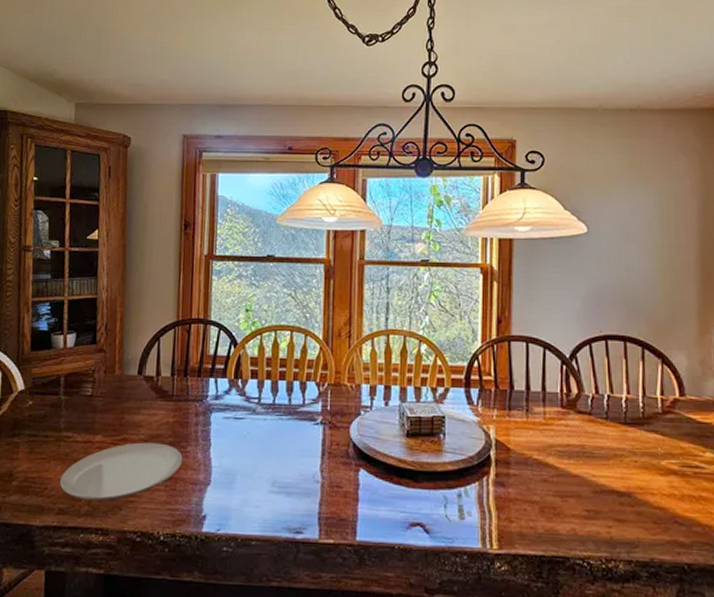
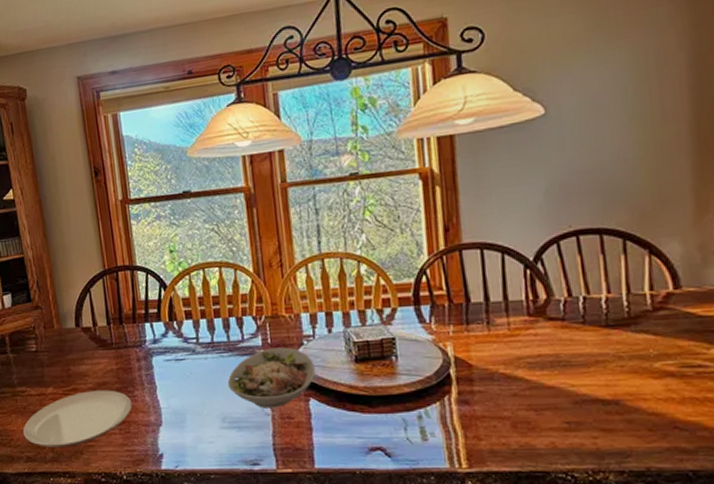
salad: none [282,415,369,476] -> present [227,347,316,409]

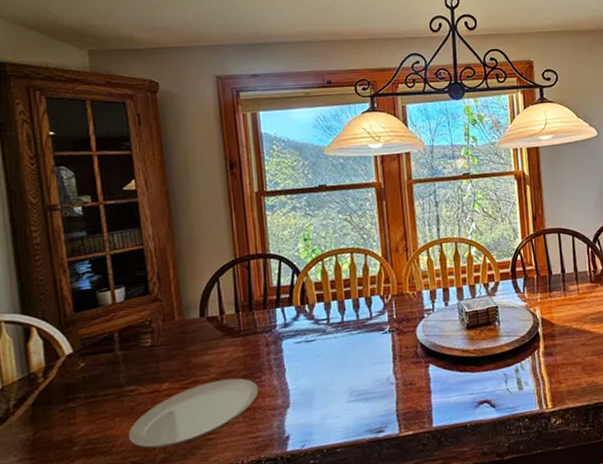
salad: present [227,347,316,409] -> none [355,321,434,379]

